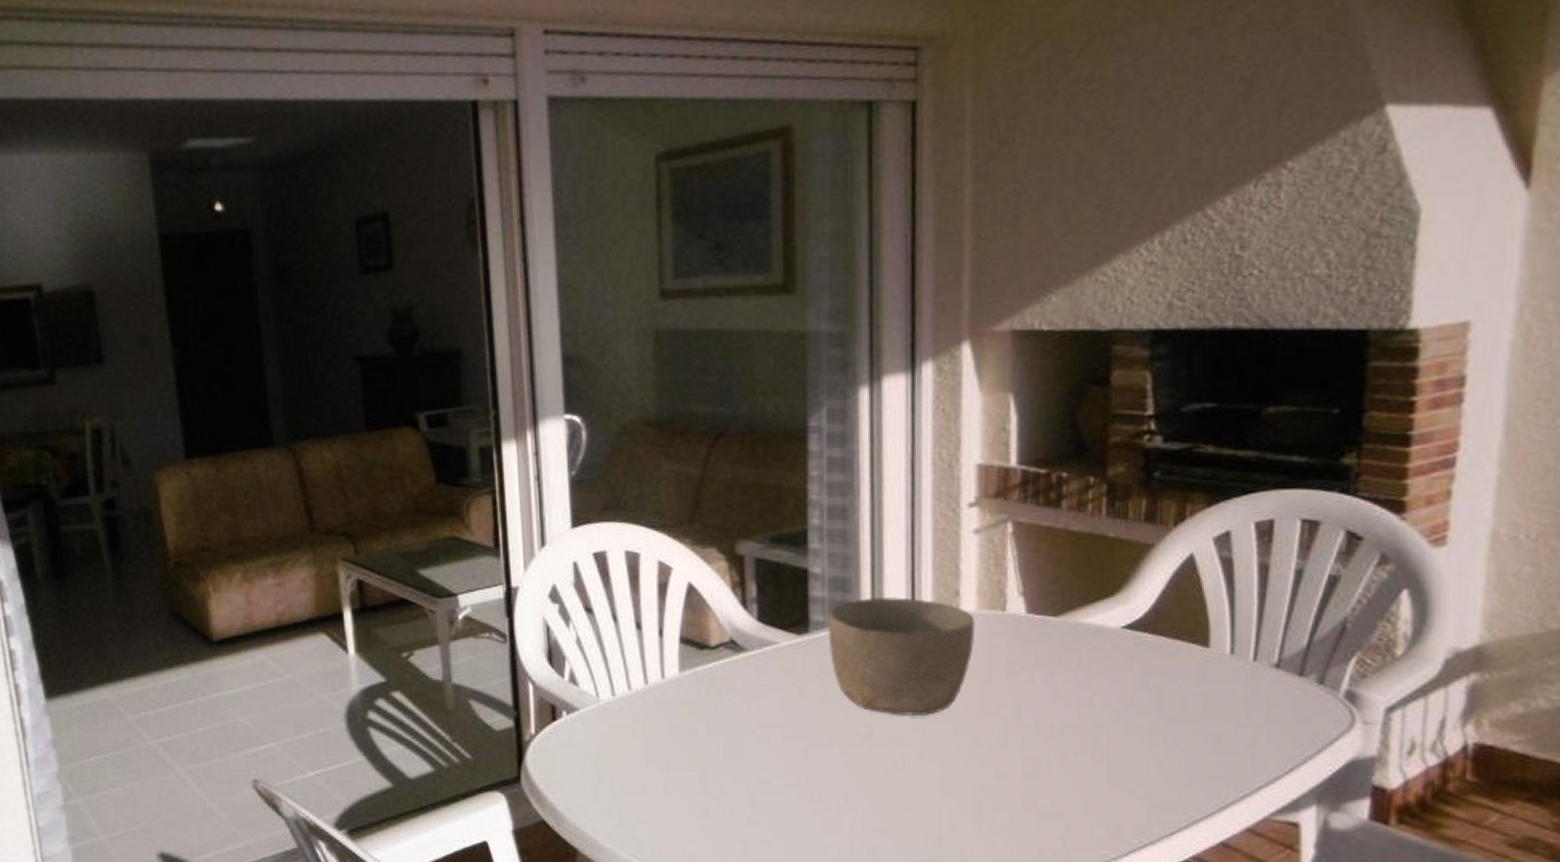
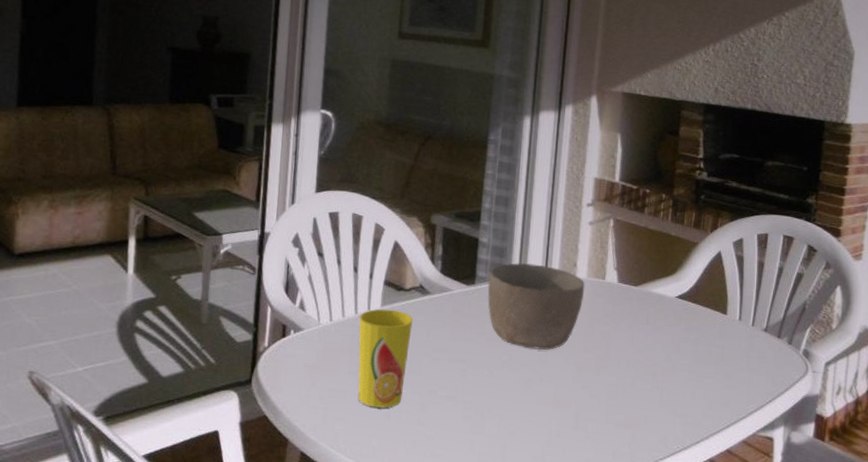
cup: none [652,675,727,805] -> present [358,309,414,408]

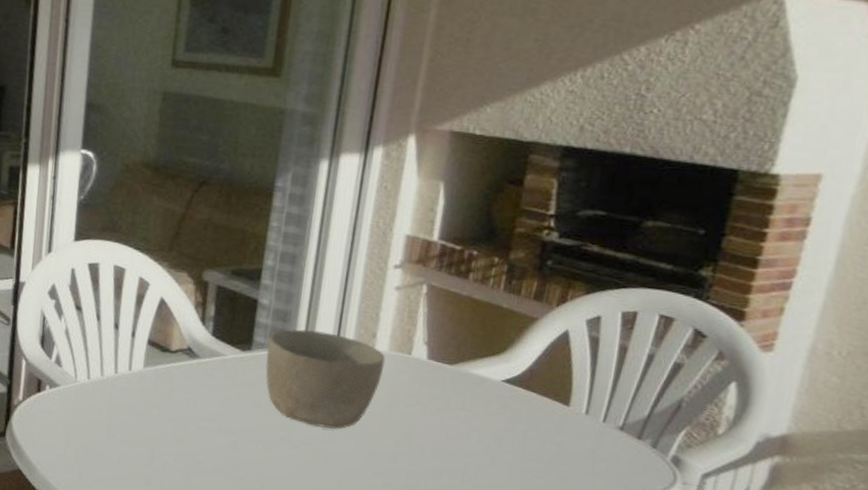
cup: present [358,309,414,408] -> none [116,370,180,475]

